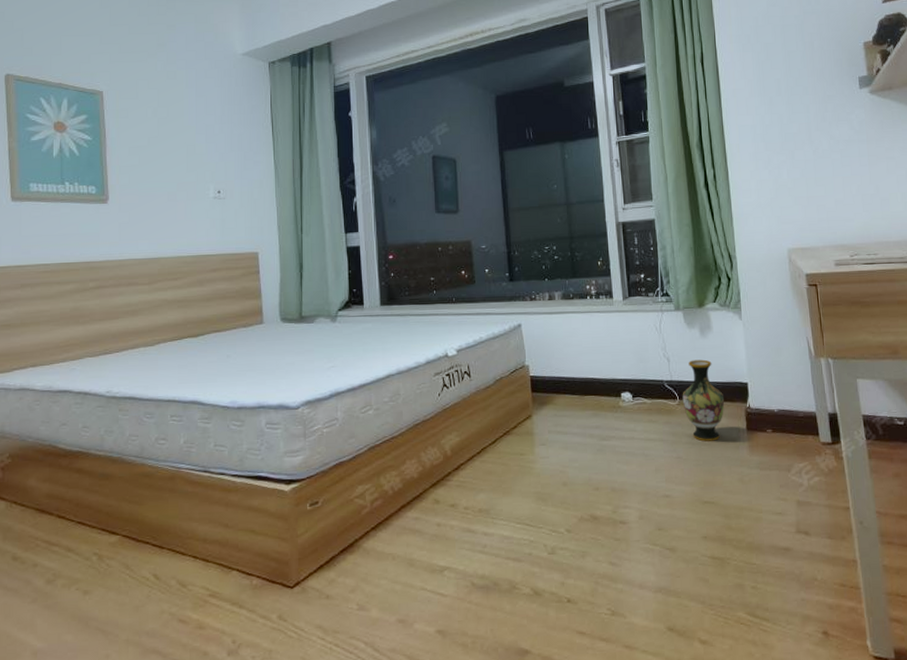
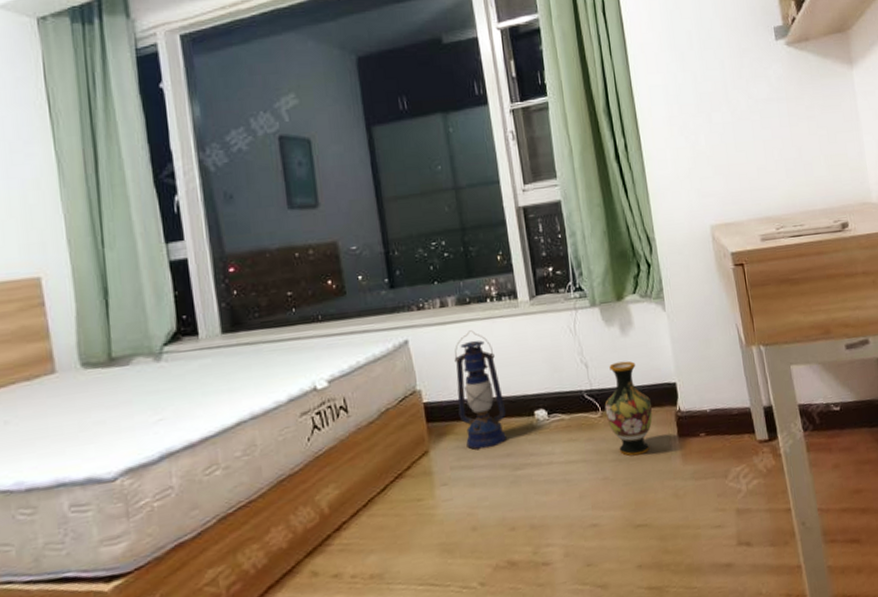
lantern: none [557,321,598,420] -> present [454,330,507,450]

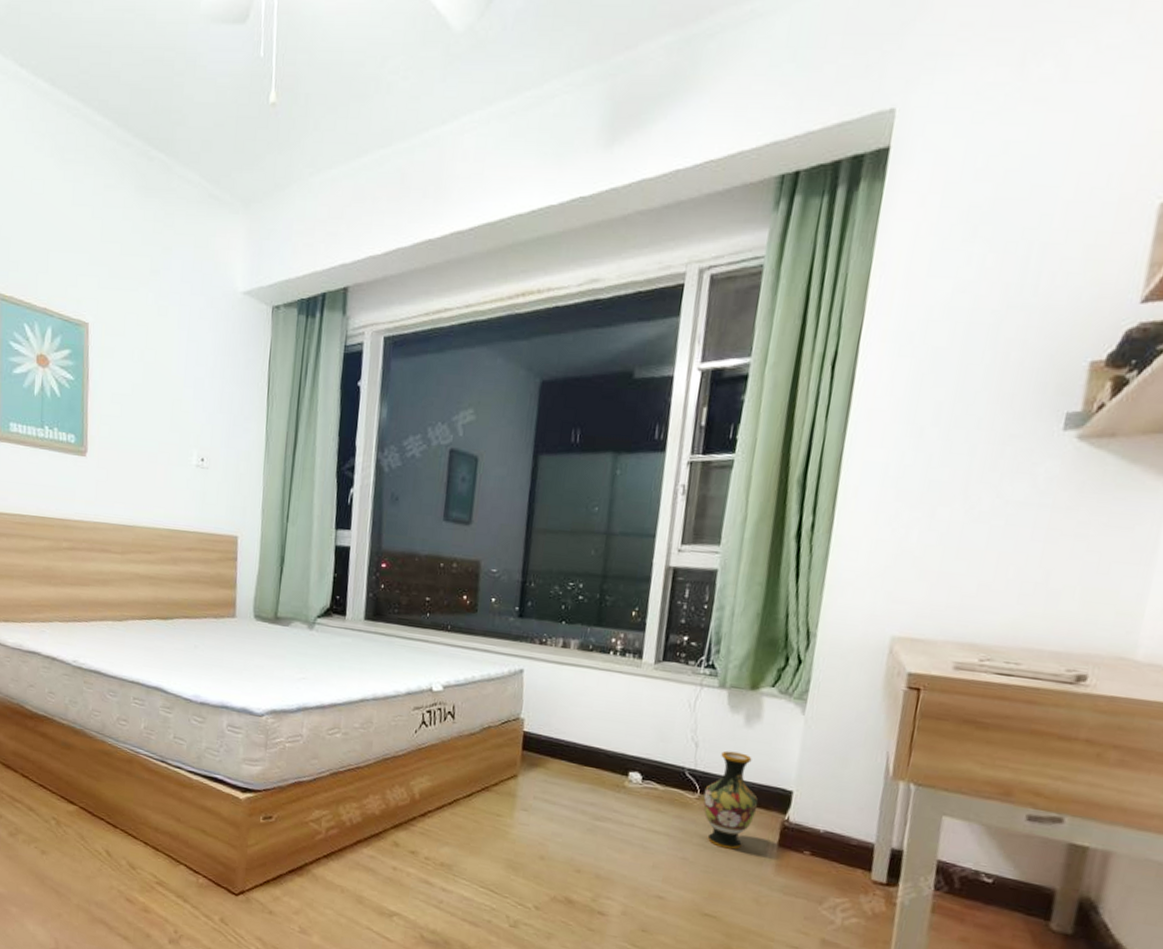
lantern: present [454,330,507,450] -> none [554,677,604,793]

